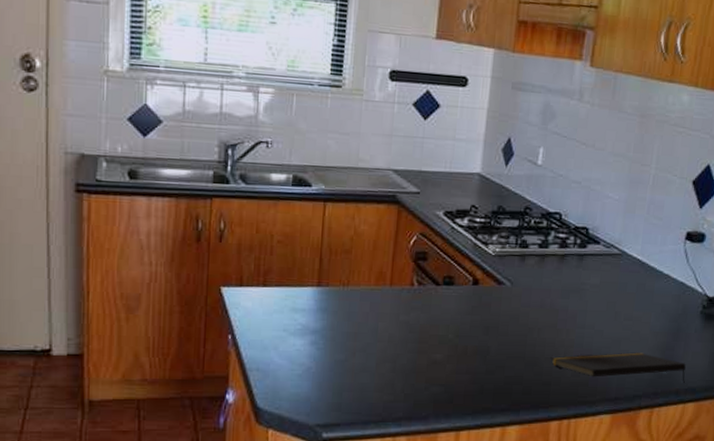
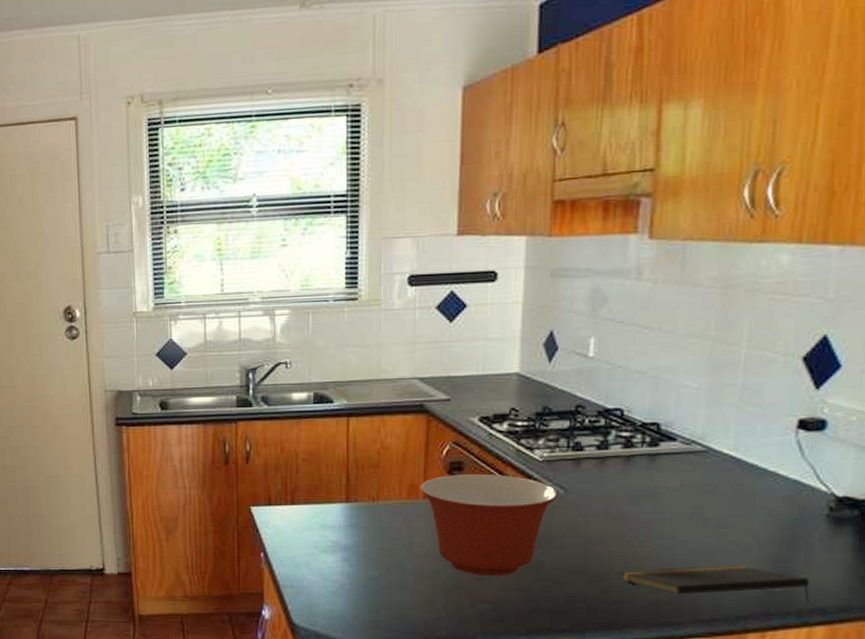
mixing bowl: none [387,264,506,360] -> present [420,474,558,576]

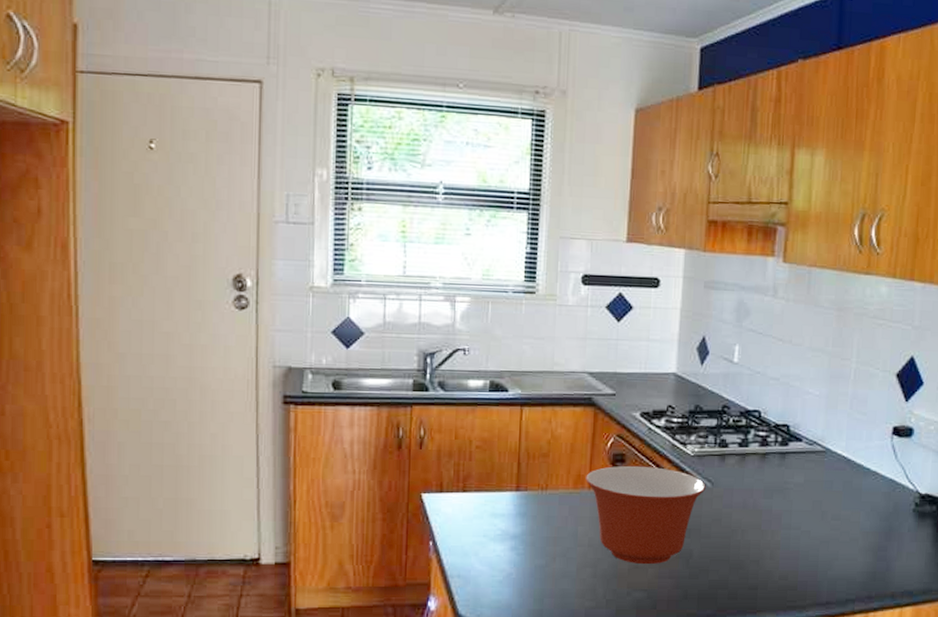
notepad: present [620,565,809,603] -> none [756,554,901,587]

